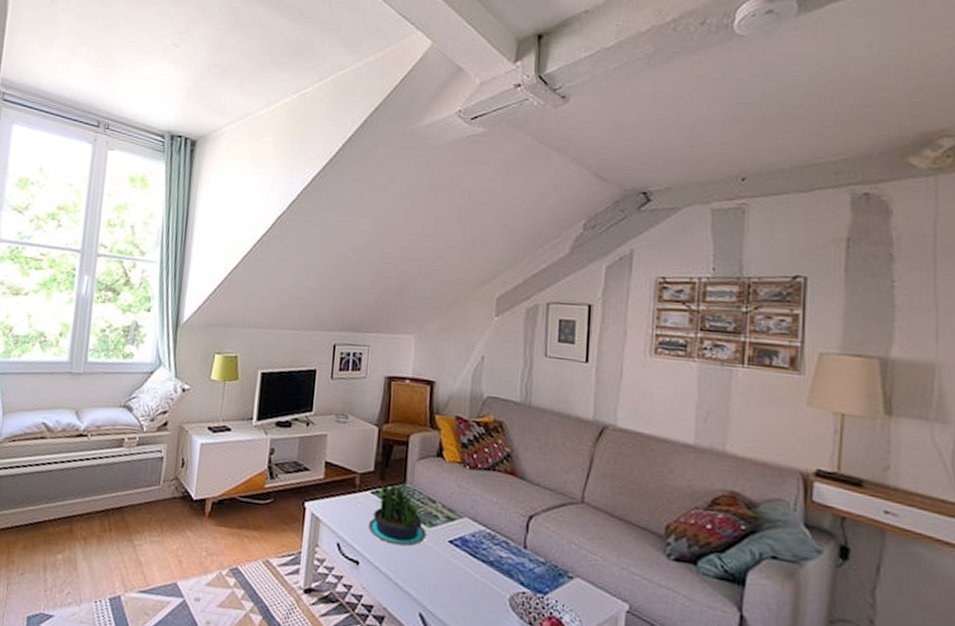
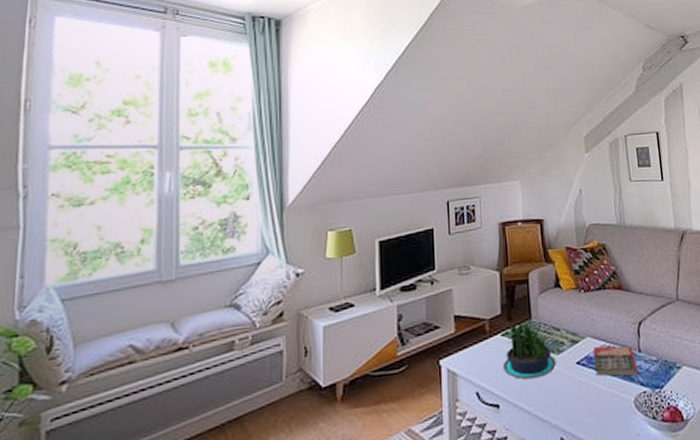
book: none [468,530,520,573] -> present [593,346,638,376]

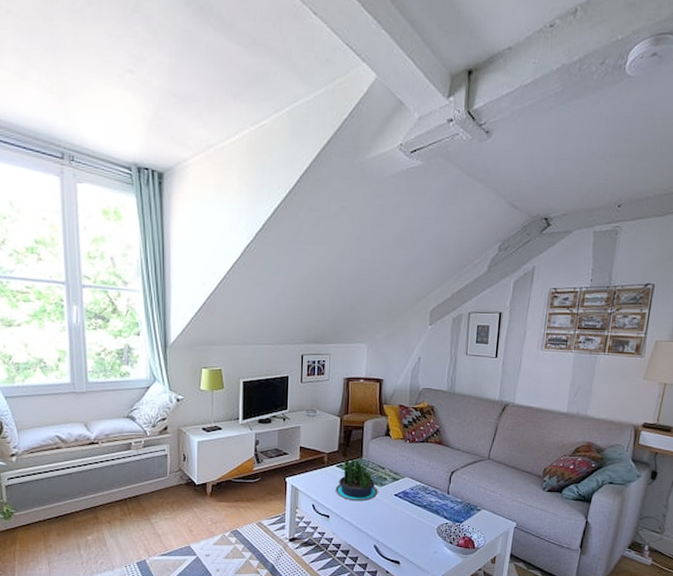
book: present [593,346,638,376] -> none [409,486,444,511]

